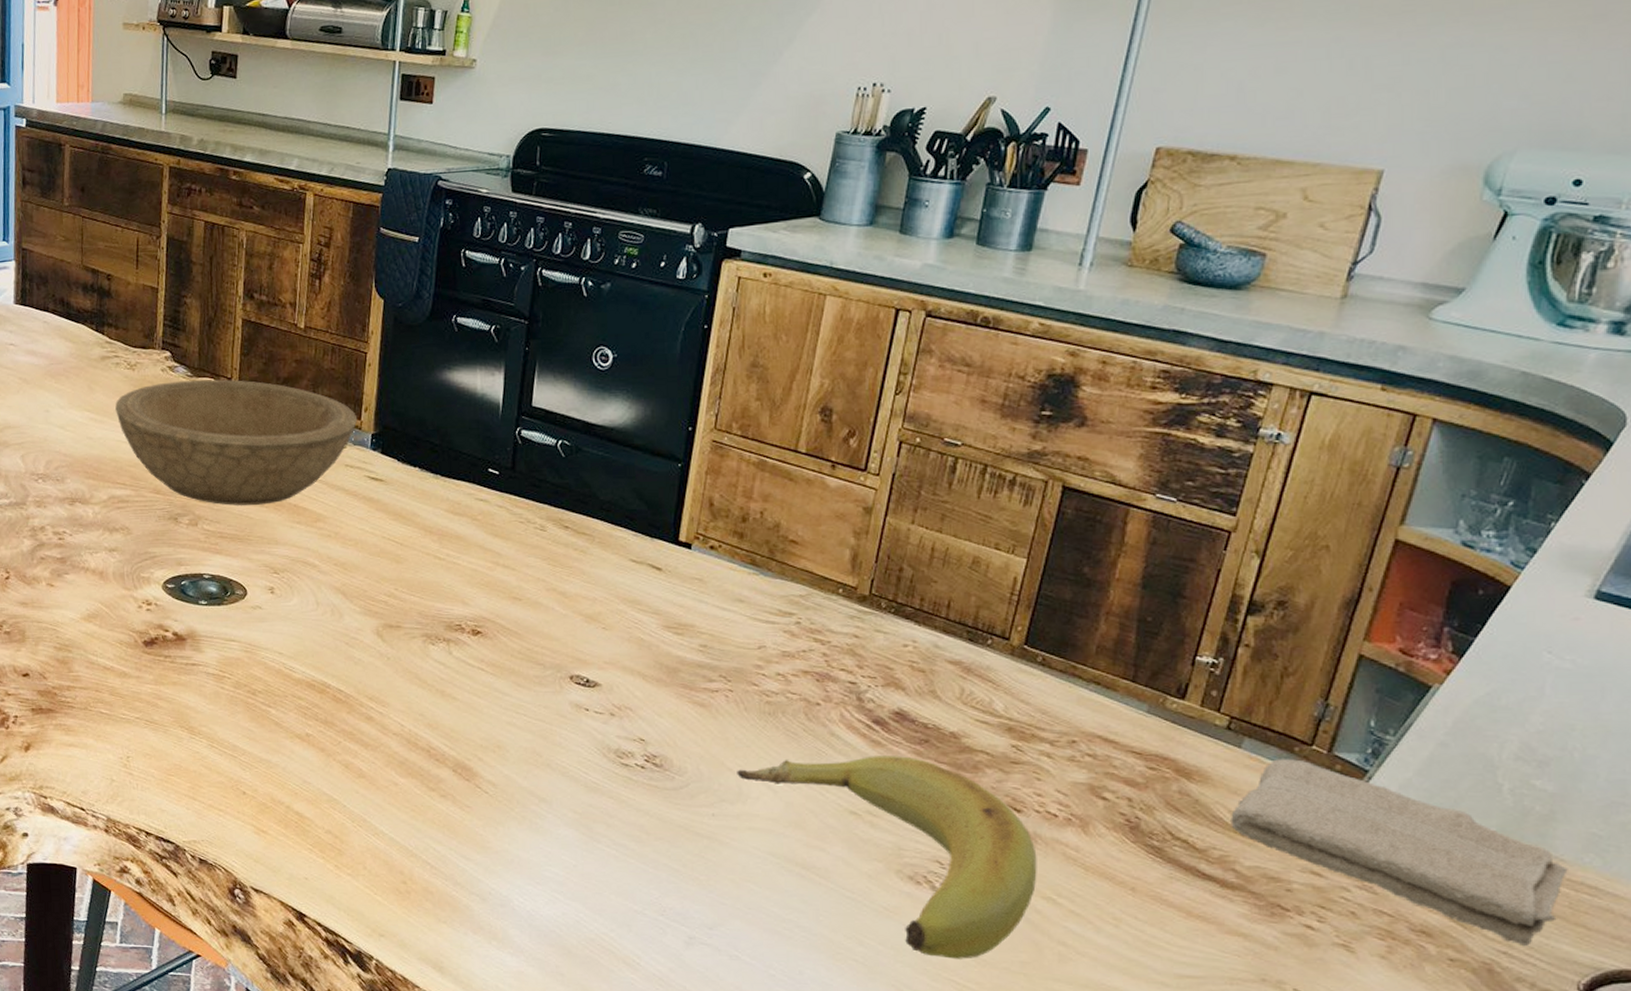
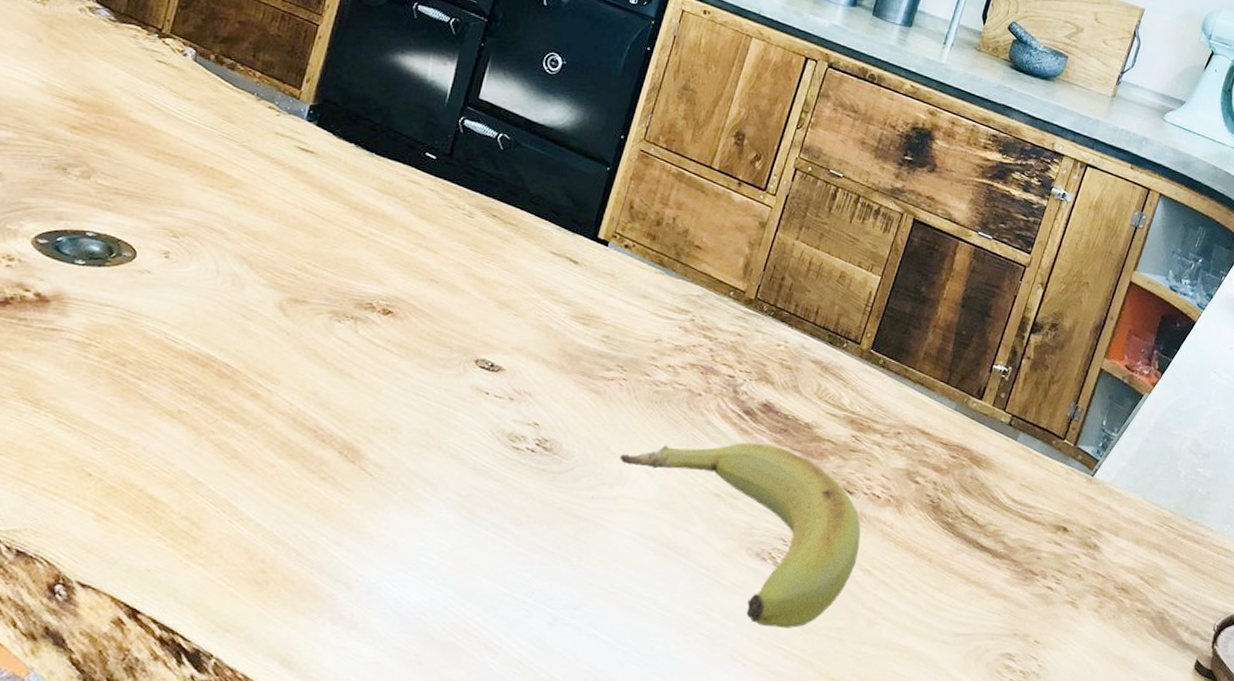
bowl: present [115,379,358,505] -> none [12,23,298,164]
washcloth: present [1231,759,1568,946] -> none [1004,450,1214,597]

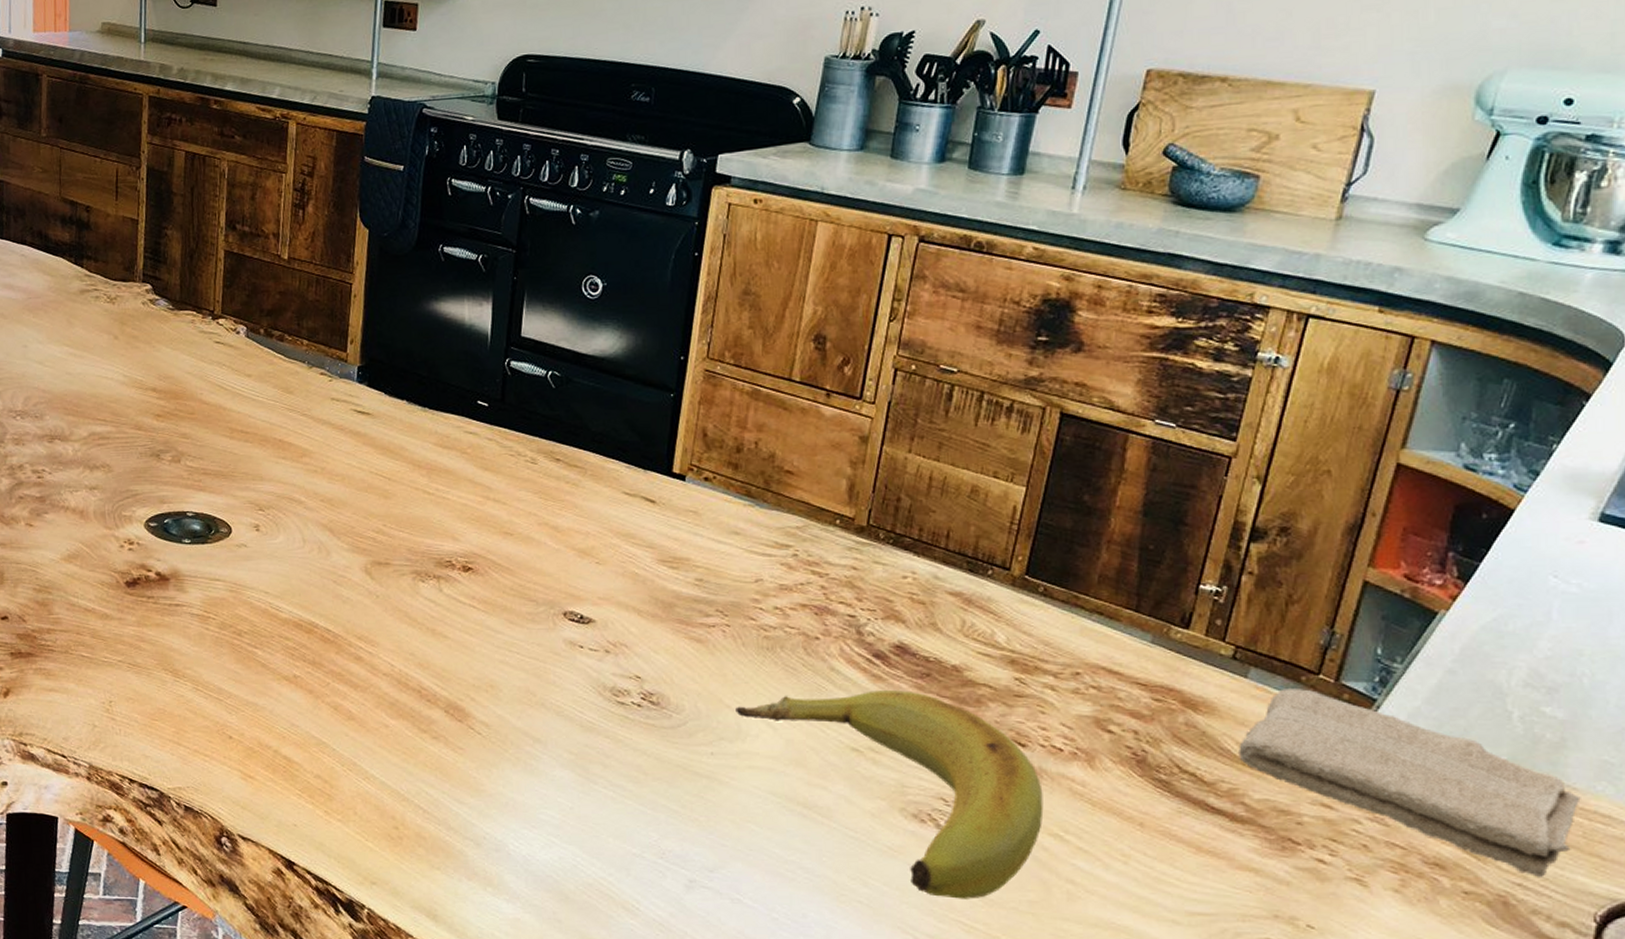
washcloth: none [1004,450,1214,597] -> present [1239,689,1581,877]

